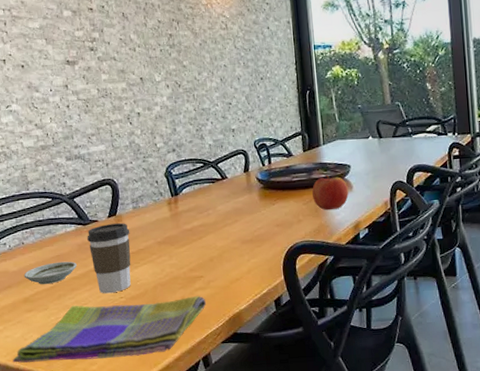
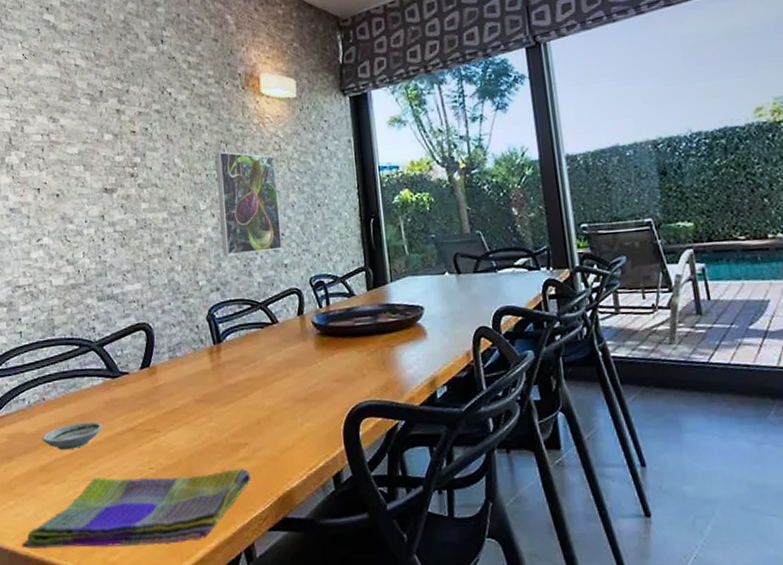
coffee cup: present [87,223,131,294] -> none [116,376,165,463]
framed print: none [168,29,230,122] -> present [215,151,282,256]
fruit: present [312,174,349,211] -> none [378,318,422,363]

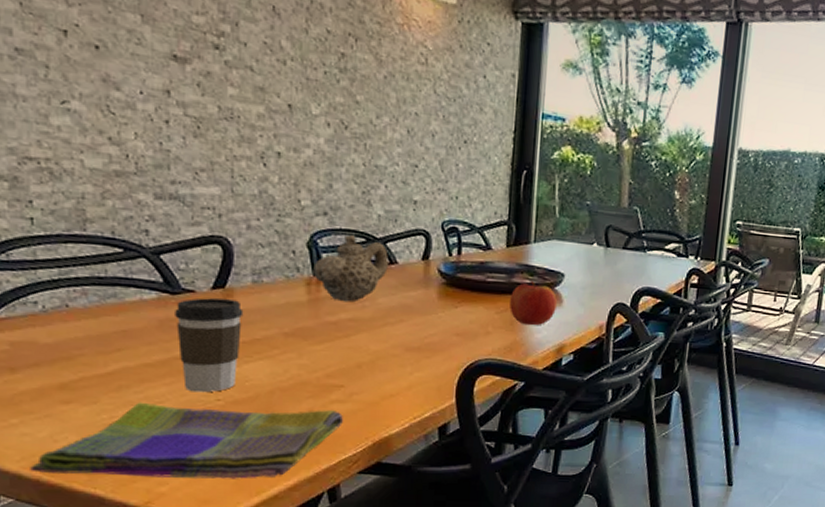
saucer: present [42,421,102,451] -> none [63,339,153,369]
coffee cup: none [116,376,165,463] -> present [175,298,244,393]
teapot: none [213,303,271,365] -> present [313,234,388,302]
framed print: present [215,151,282,256] -> none [337,46,419,183]
fruit: none [378,318,422,363] -> present [509,280,557,326]

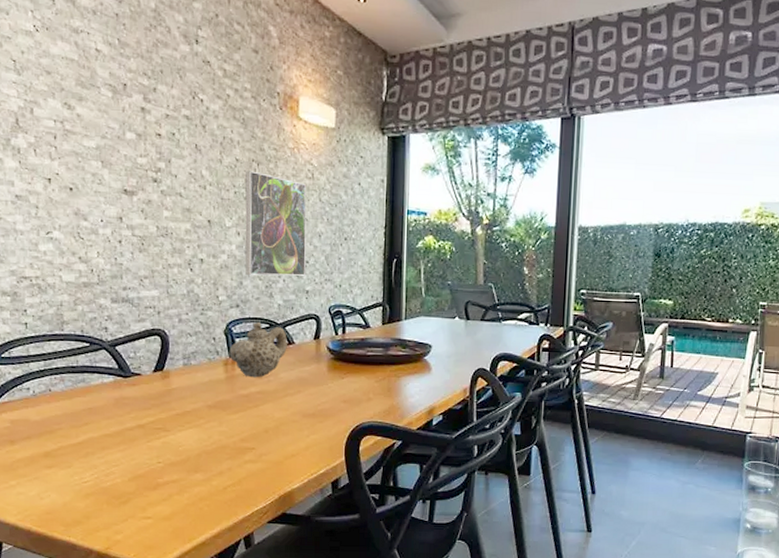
dish towel: present [30,402,344,479] -> none [23,465,256,528]
coffee cup: present [175,298,244,393] -> none [127,379,177,457]
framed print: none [337,46,419,183] -> present [245,170,307,276]
fruit: present [509,280,557,326] -> none [387,352,426,392]

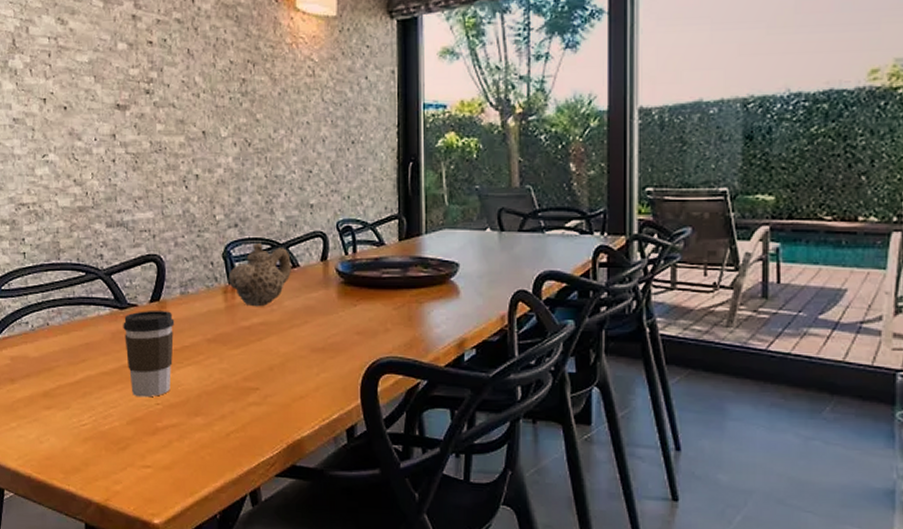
coffee cup: none [127,379,177,457] -> present [123,311,175,398]
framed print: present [245,170,307,276] -> none [241,73,309,190]

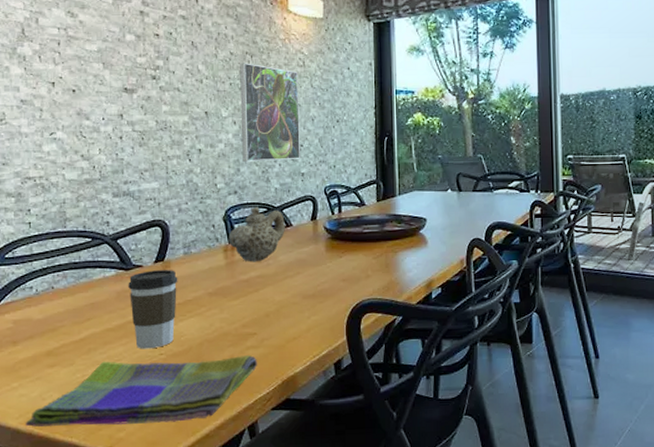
dish towel: none [24,407,261,480] -> present [25,355,258,427]
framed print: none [241,73,309,190] -> present [240,63,300,162]

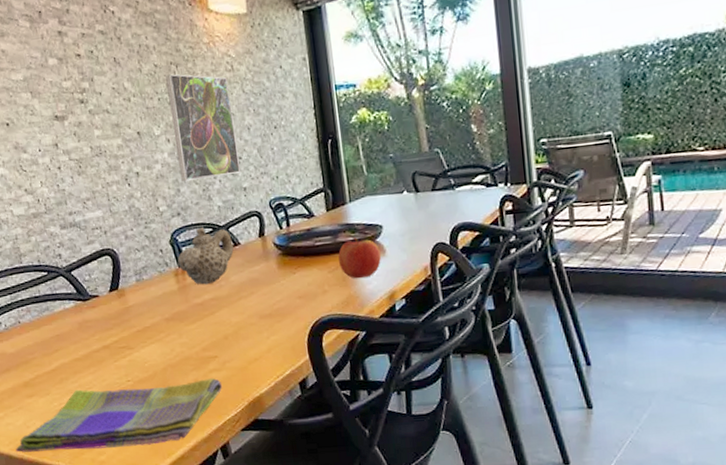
coffee cup: present [128,270,178,349] -> none [88,298,138,377]
fruit: none [384,227,422,266] -> present [338,236,381,279]

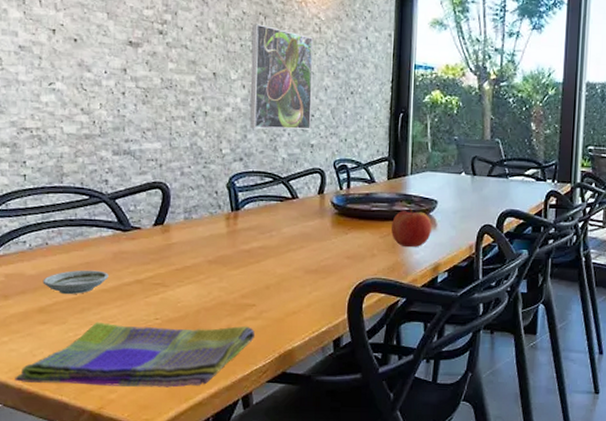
saucer: none [22,341,79,368] -> present [42,270,109,295]
teapot: present [177,227,234,285] -> none [231,175,291,233]

